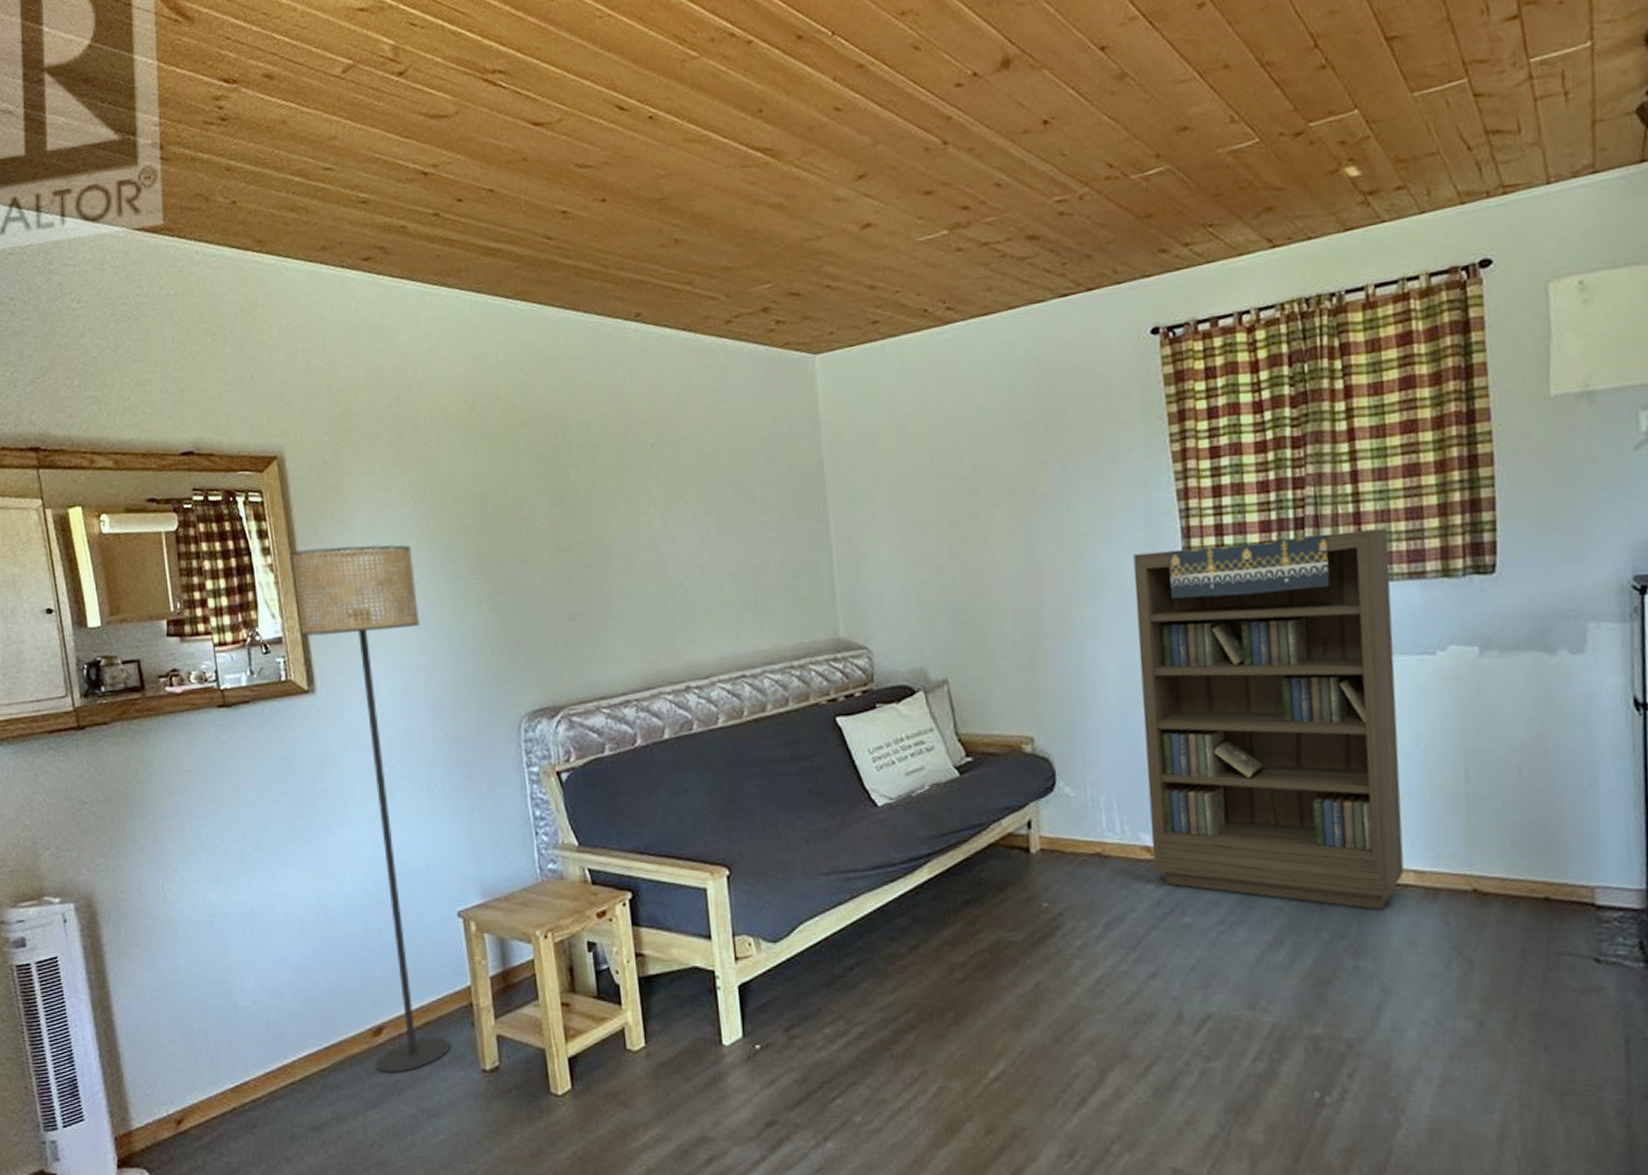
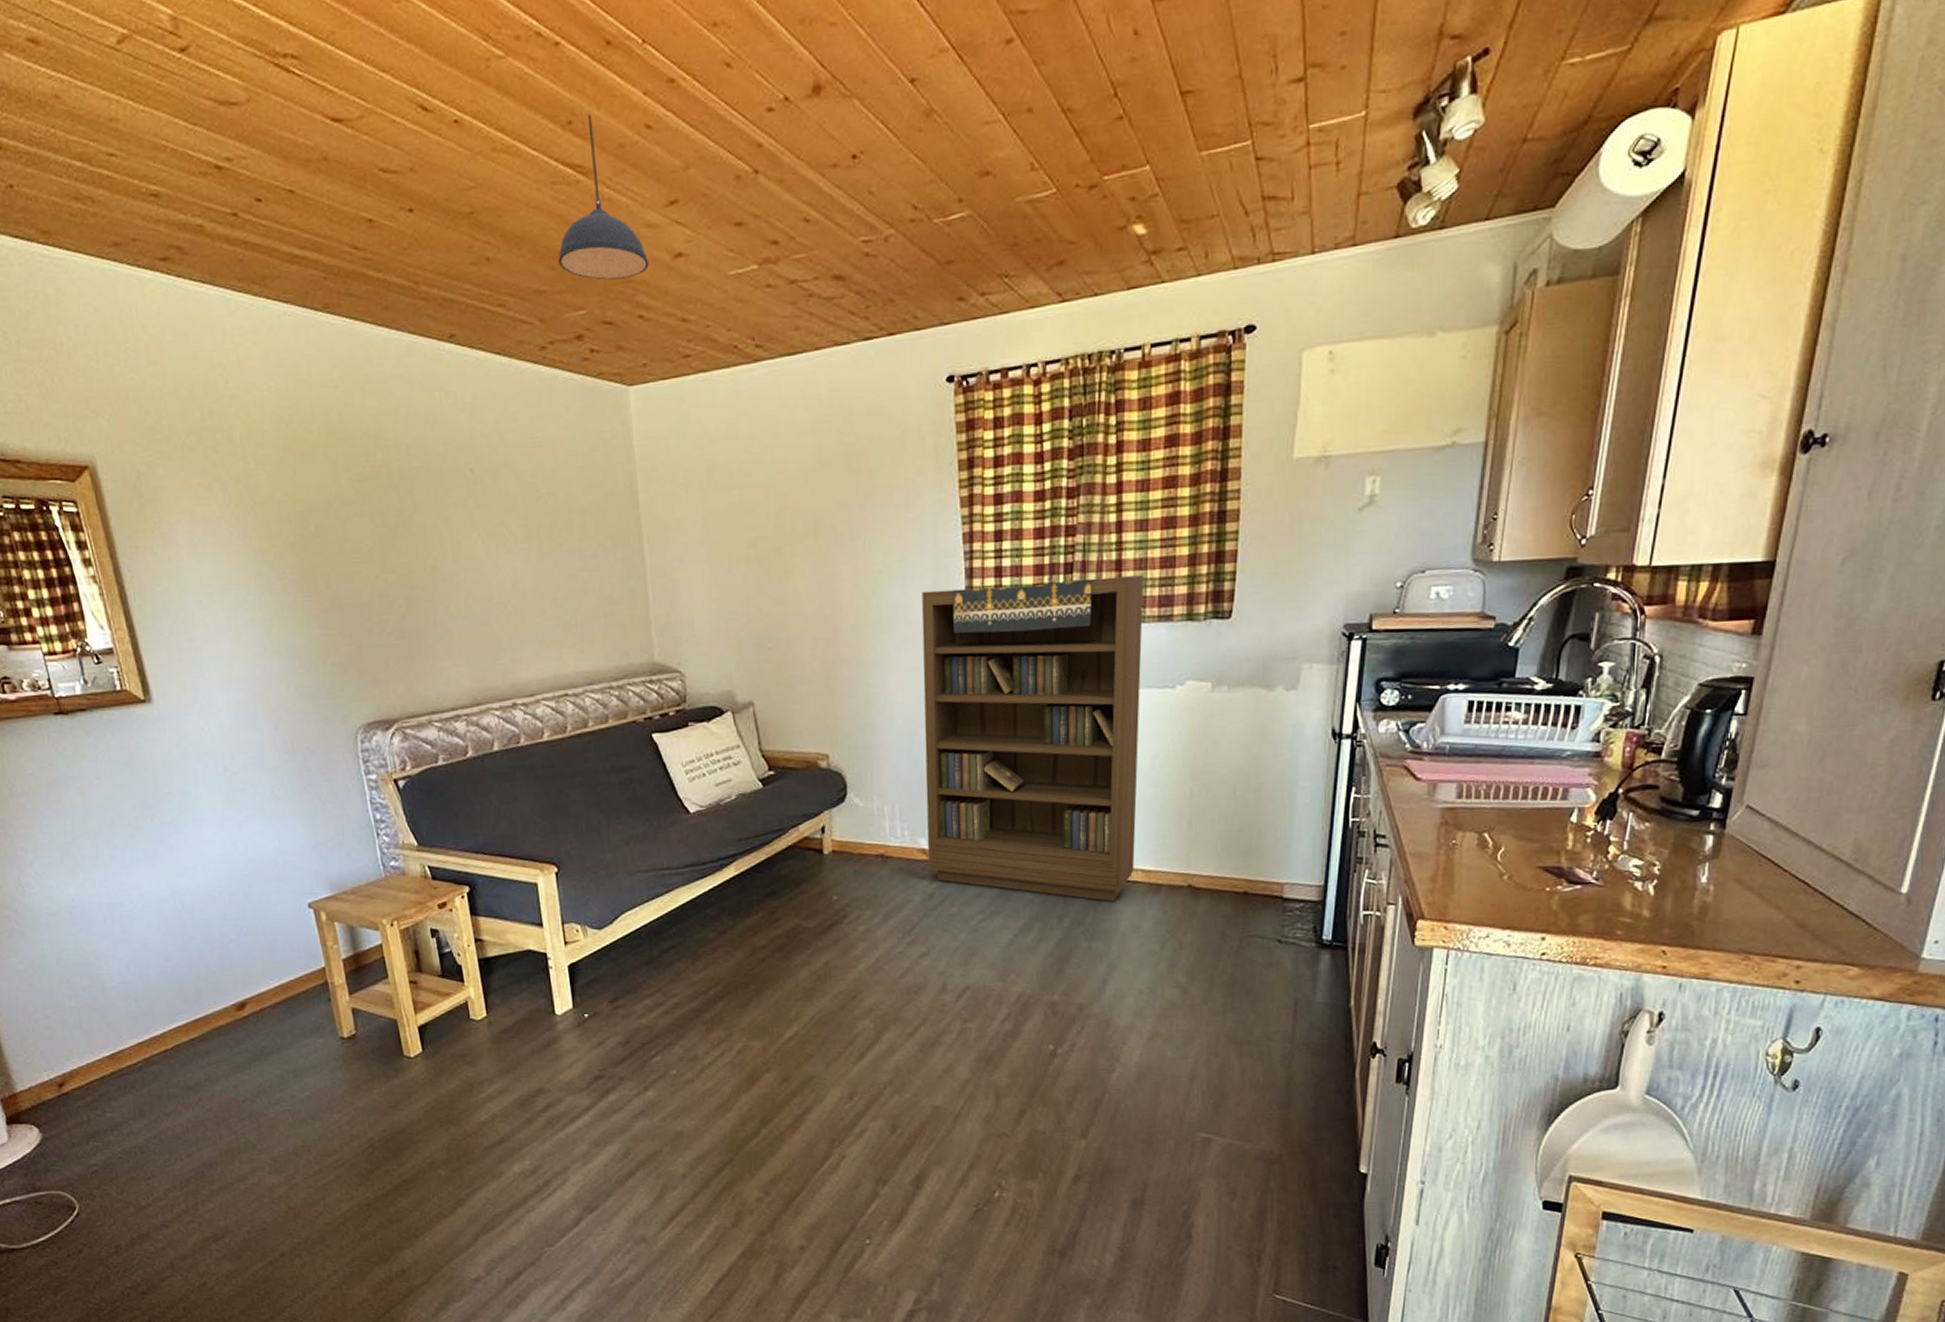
floor lamp: present [292,544,451,1073] -> none [114,560,310,1041]
pendant light: none [746,102,837,254] -> present [558,114,649,280]

